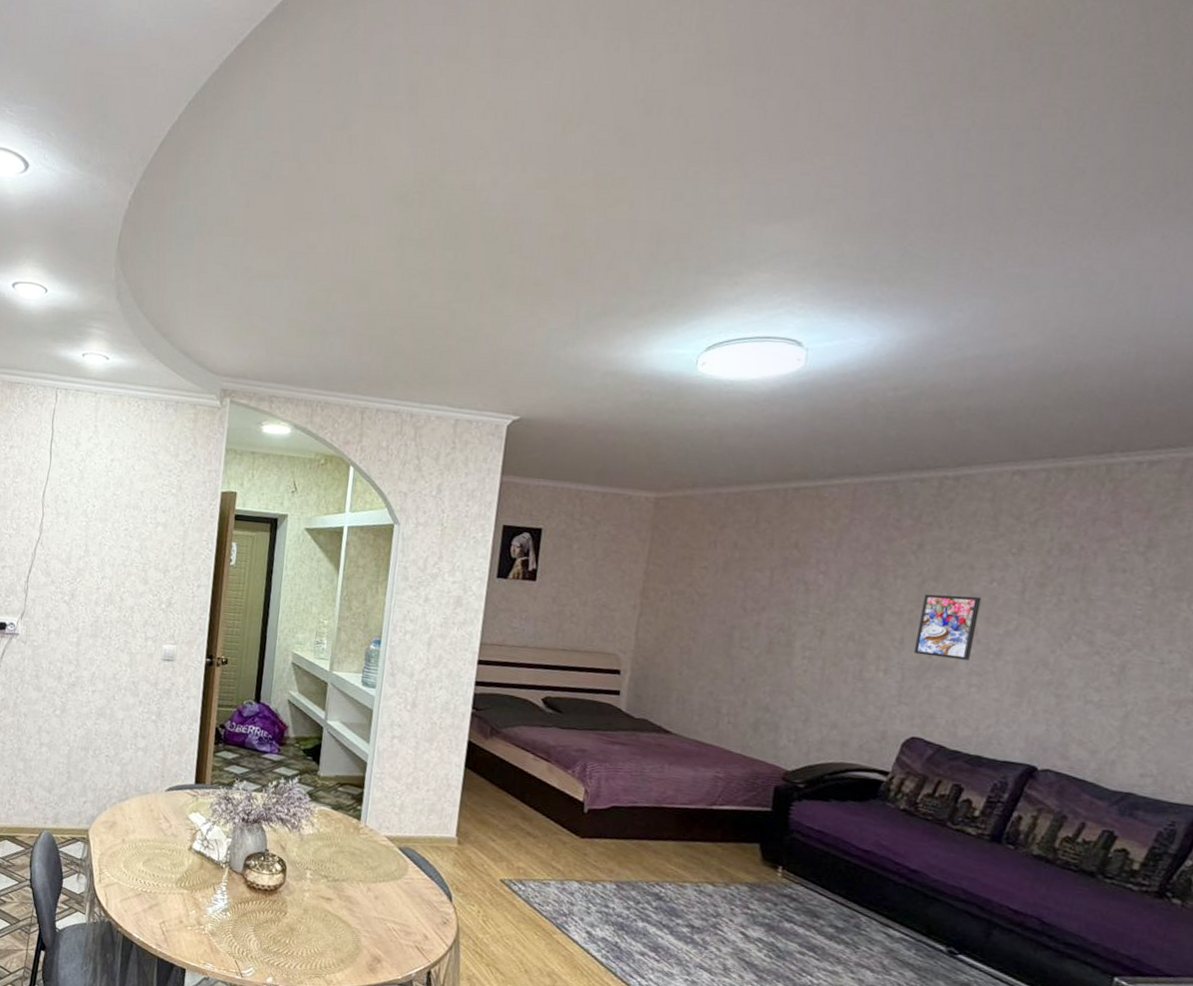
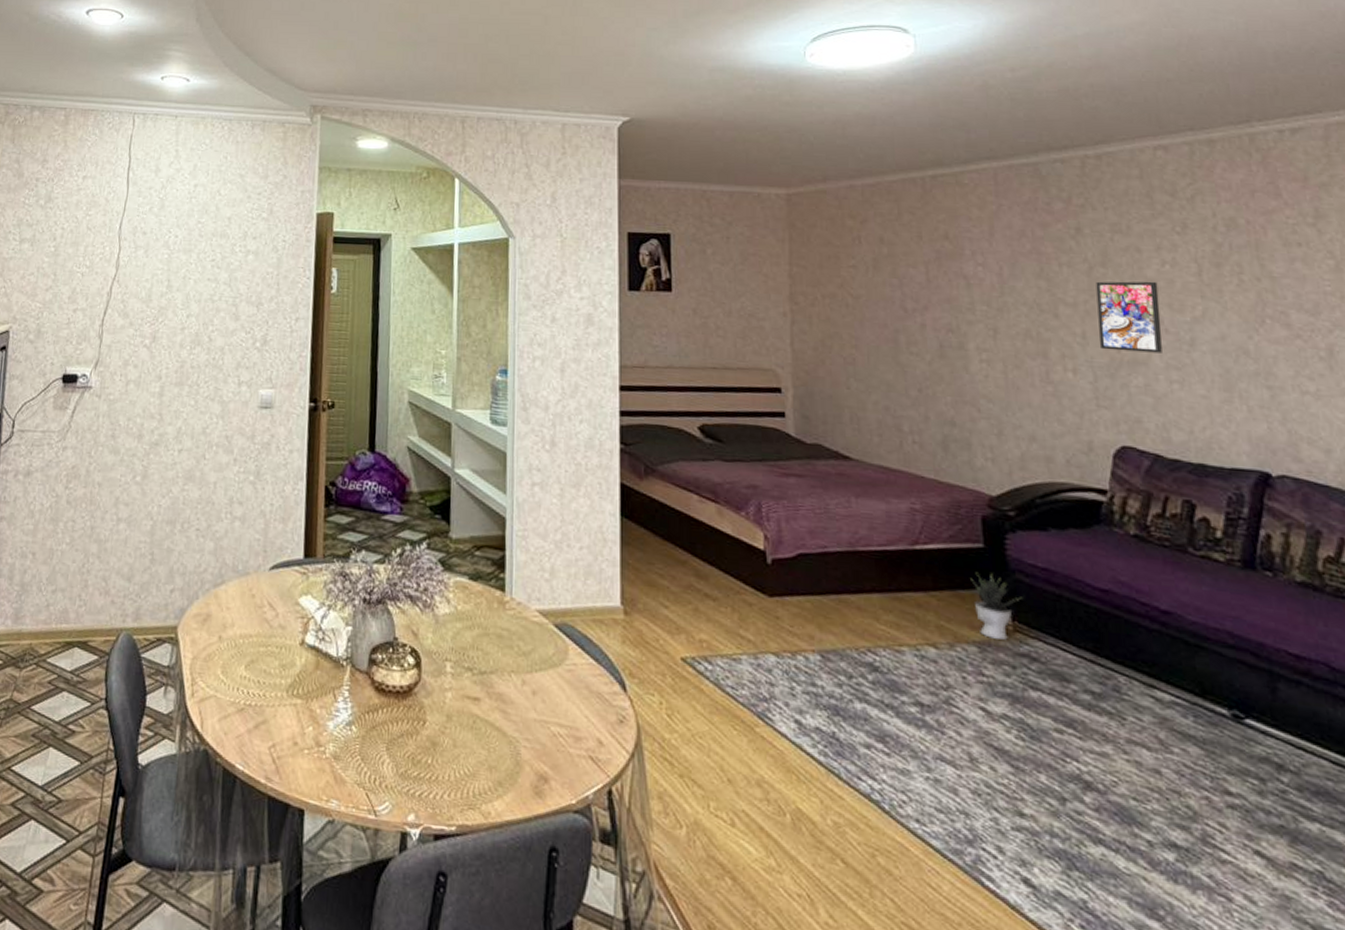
potted plant: none [753,830,795,883] -> present [971,572,1022,640]

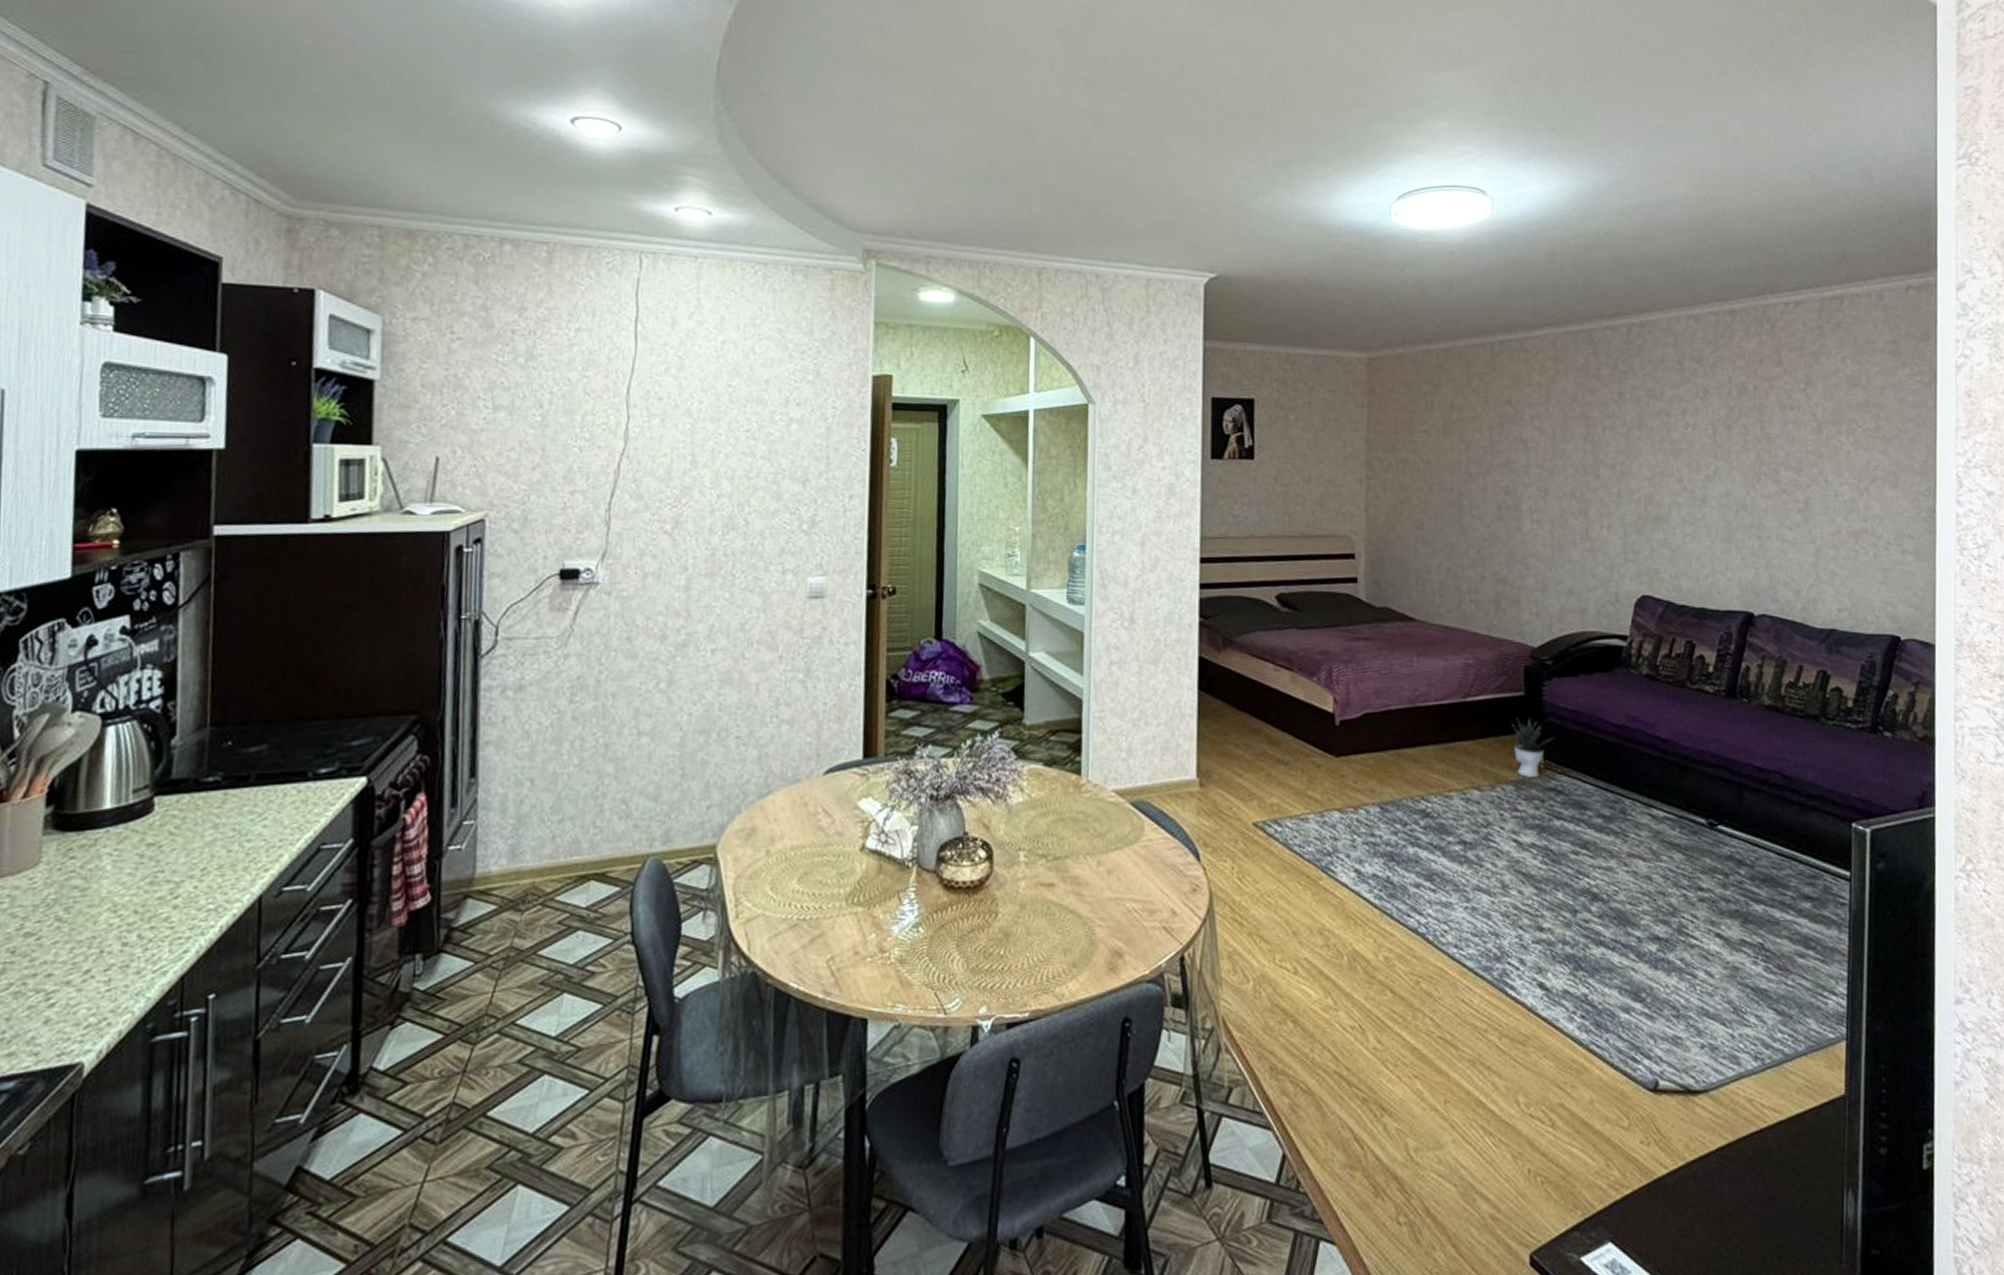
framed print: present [1096,281,1162,353] -> none [1632,443,1681,510]

